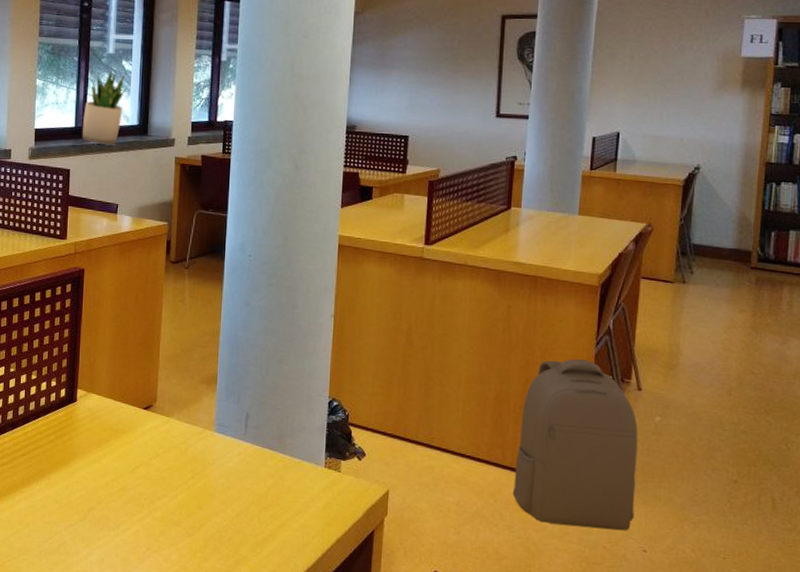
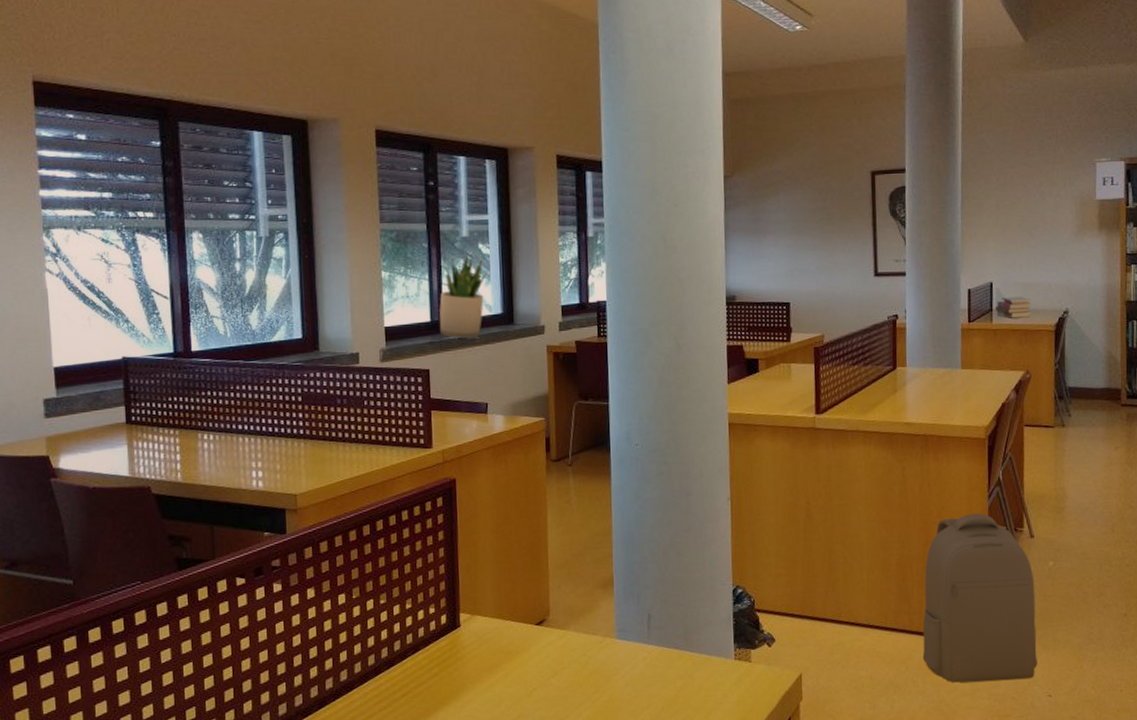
books: none [620,148,660,170] -> present [995,297,1031,318]

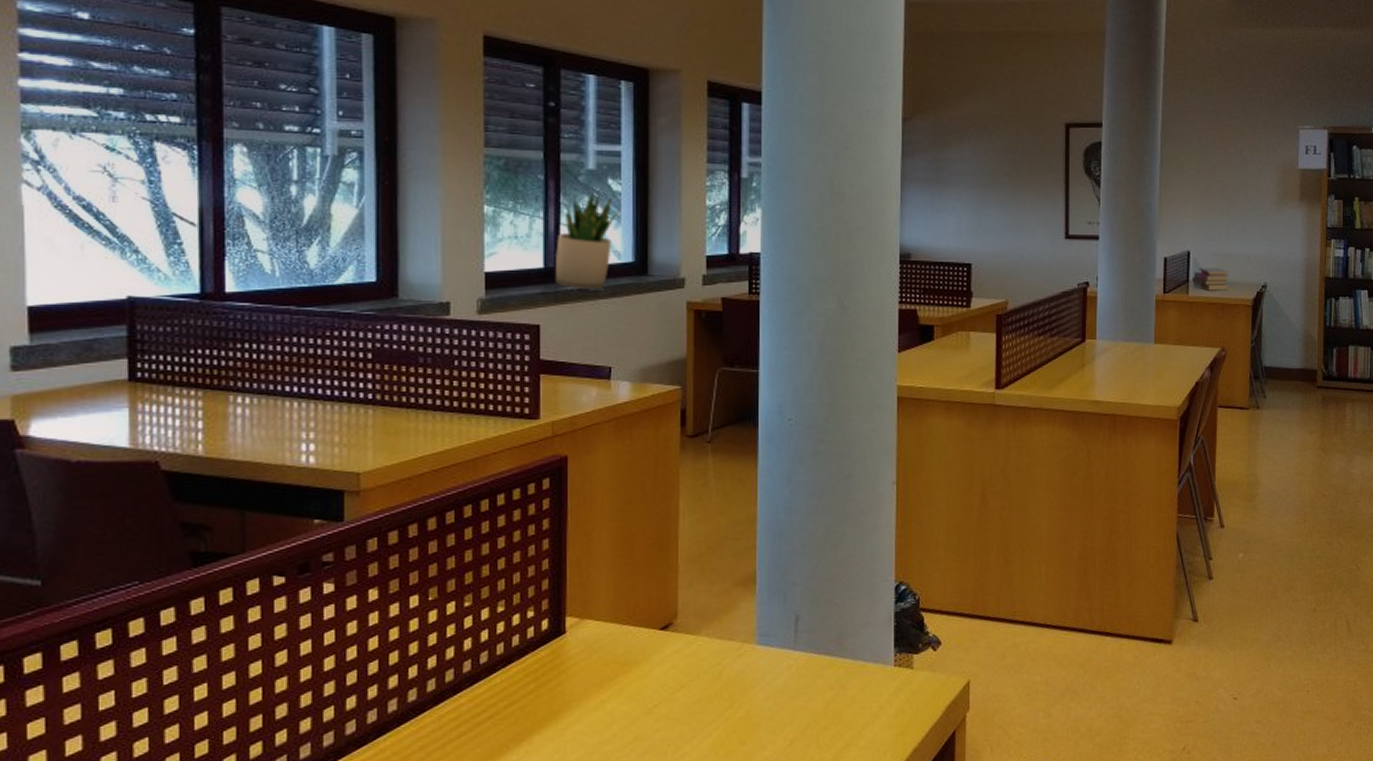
backpack: present [922,513,1037,683] -> none [1103,501,1223,687]

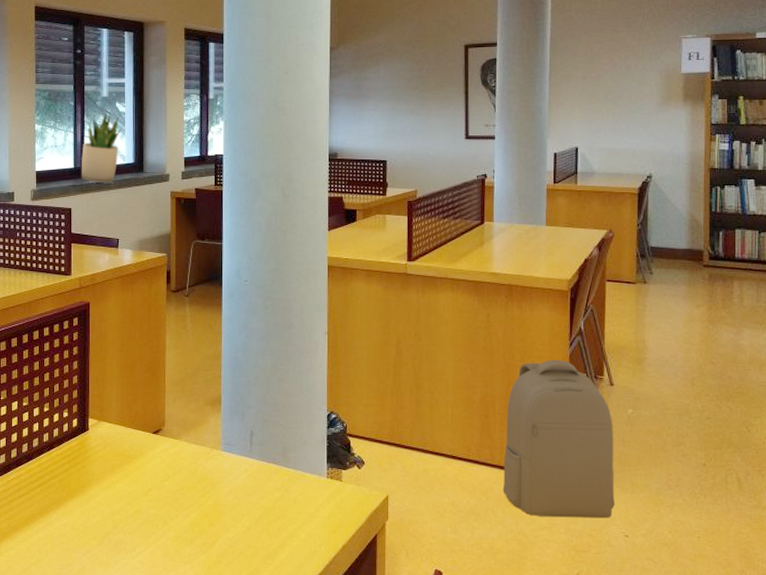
backpack: none [1103,501,1223,687] -> present [502,360,615,518]
books: present [1191,268,1229,291] -> none [580,161,615,181]

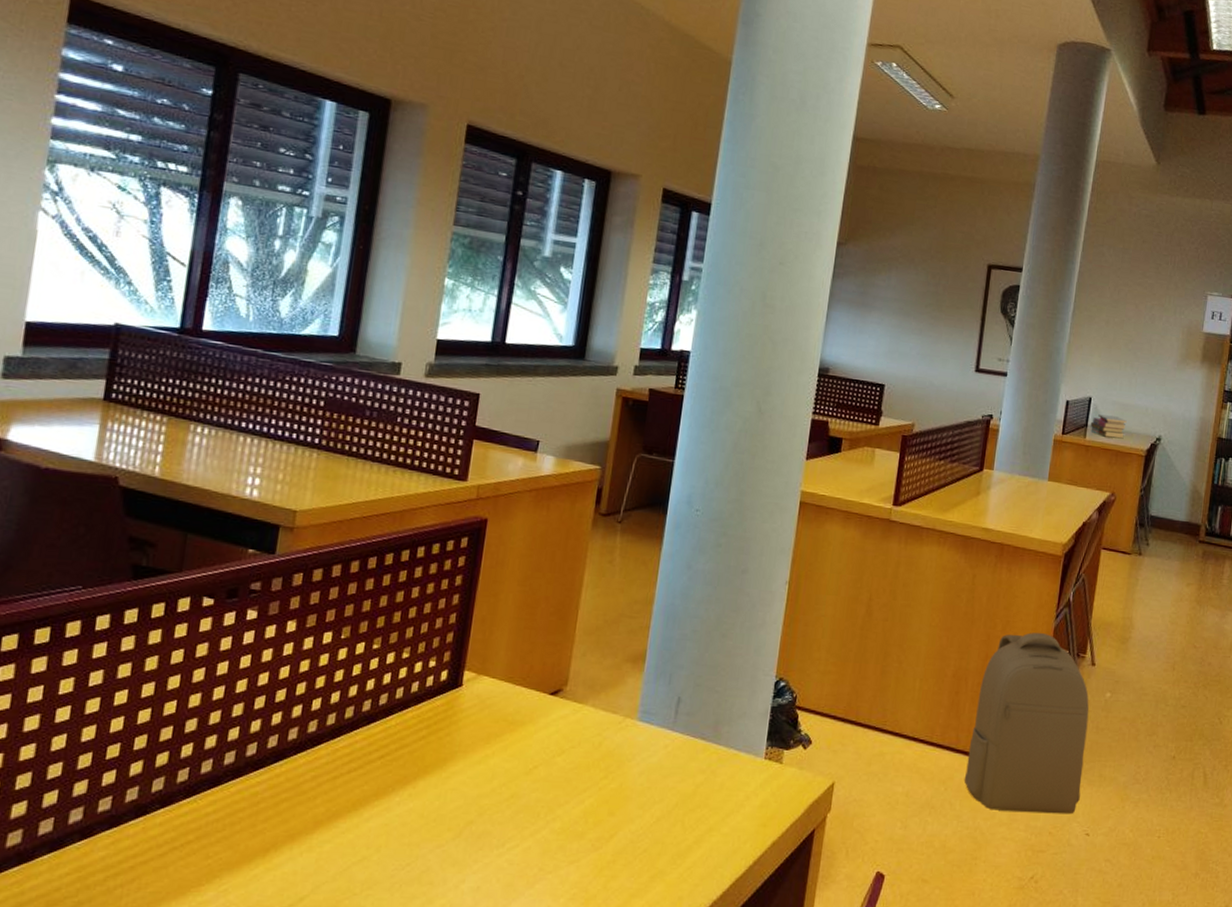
planter: present [81,111,122,184] -> none [499,276,565,368]
books: none [580,161,615,181] -> present [1090,414,1127,439]

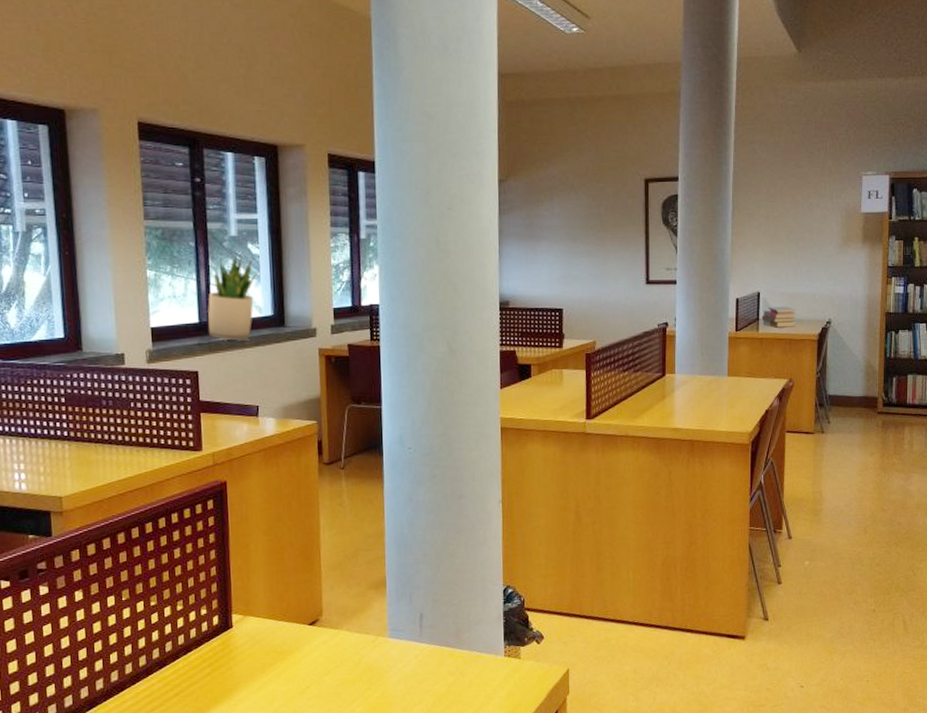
planter: none [499,276,565,368] -> present [208,254,257,341]
backpack: present [963,632,1090,814] -> none [684,516,791,676]

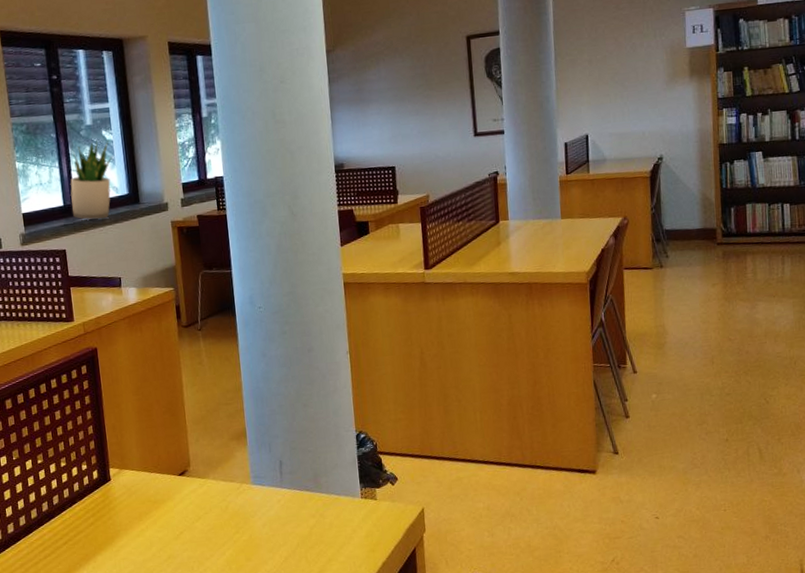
books: present [761,306,796,328] -> none [591,146,626,168]

